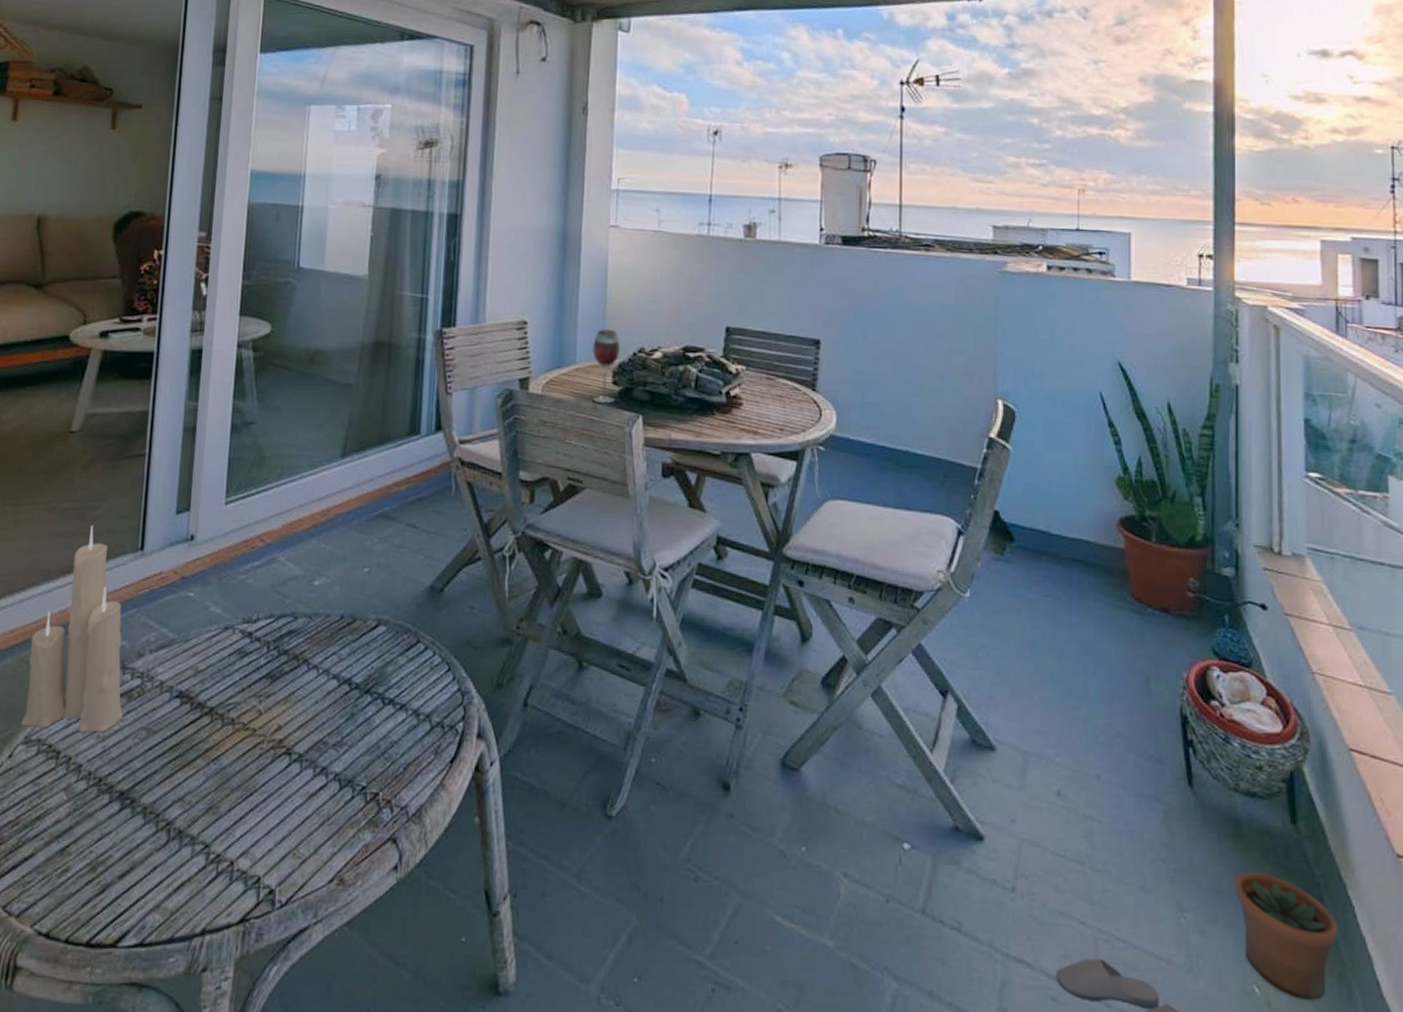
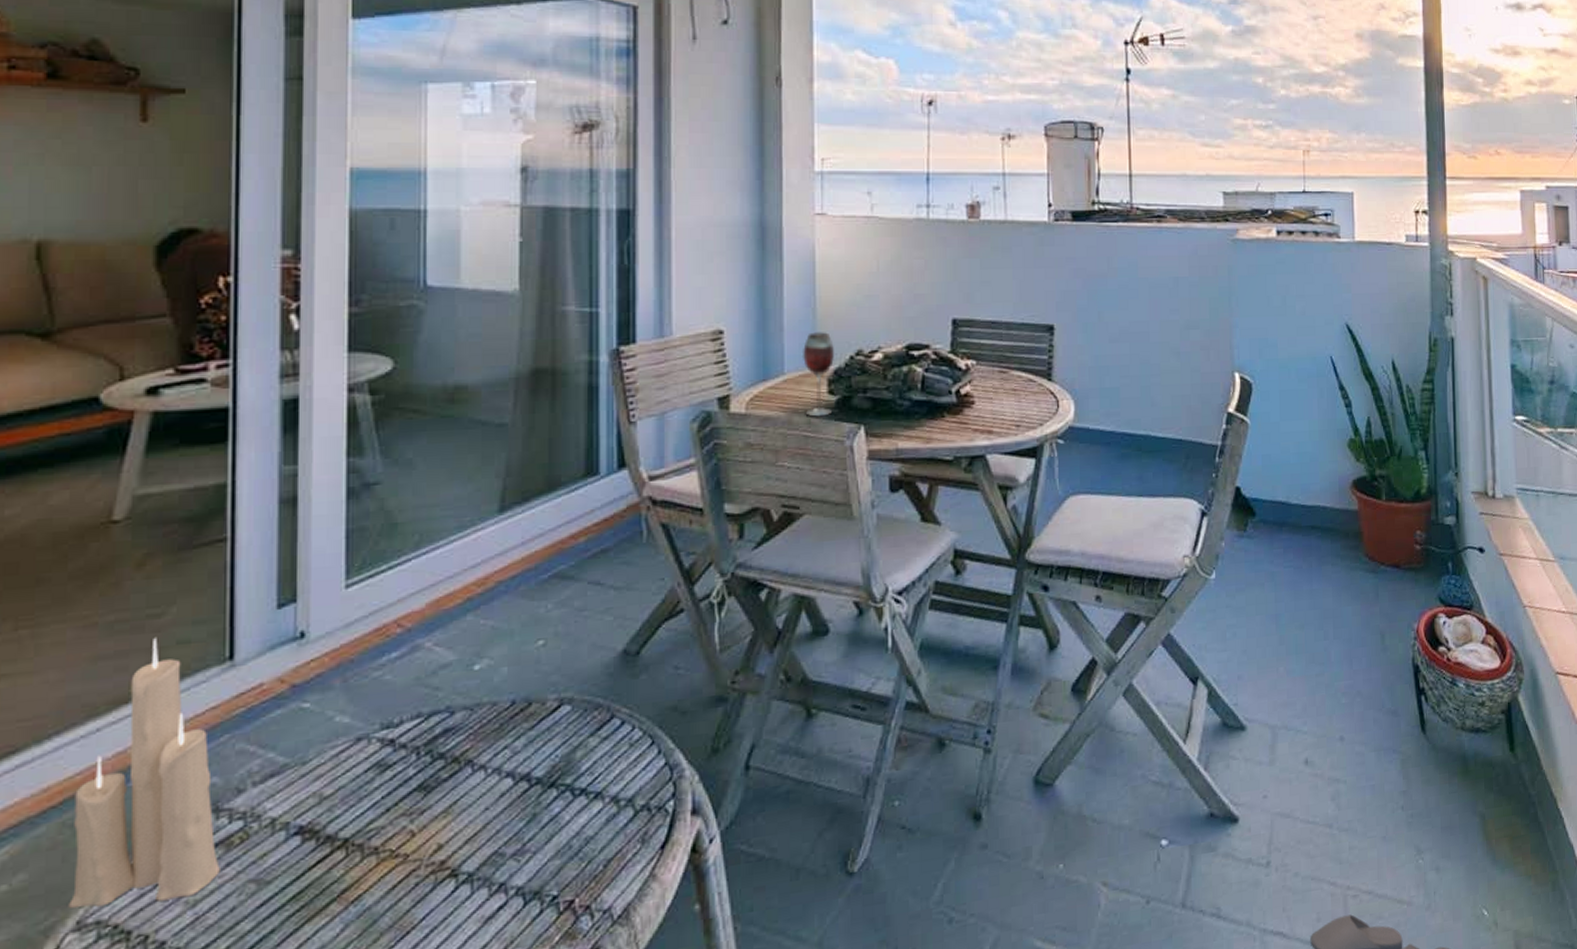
planter: present [1235,871,1338,1001] -> none [1464,802,1551,913]

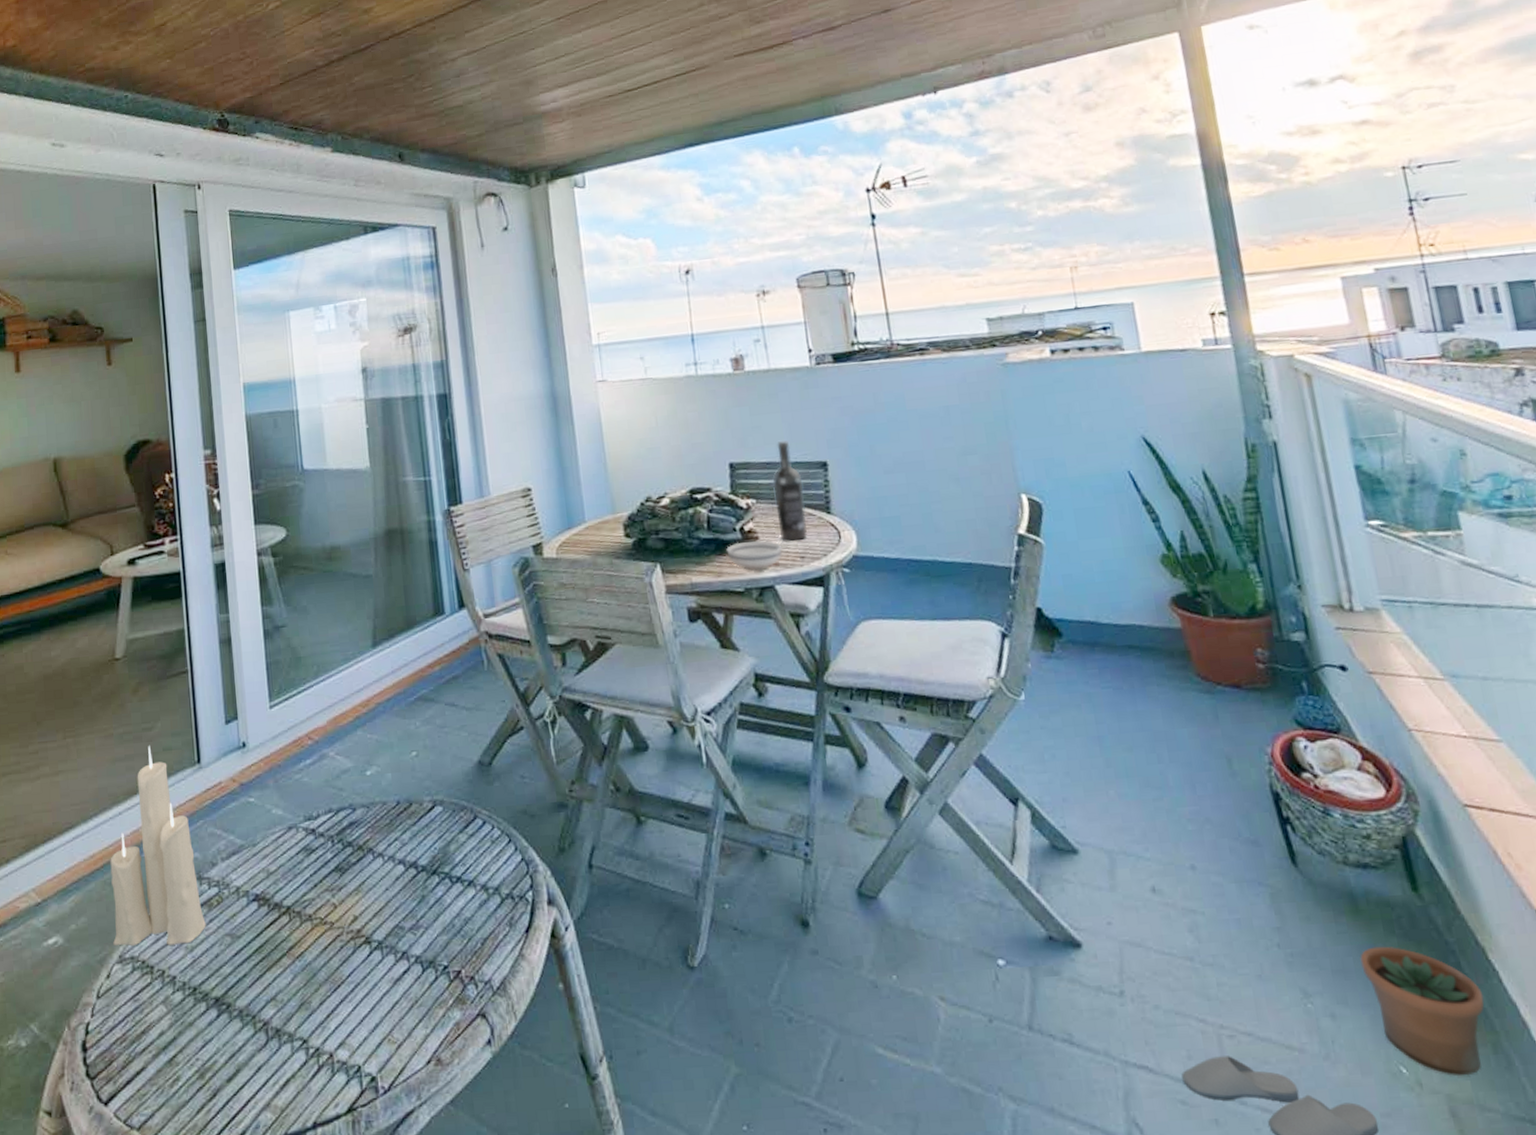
wineglass: present [801,332,834,417] -> none [598,483,631,558]
bowl: none [939,406,998,438] -> present [726,541,783,571]
wine bottle: none [995,299,1027,408] -> present [772,441,807,541]
planter: none [1464,802,1551,913] -> present [1360,946,1485,1076]

